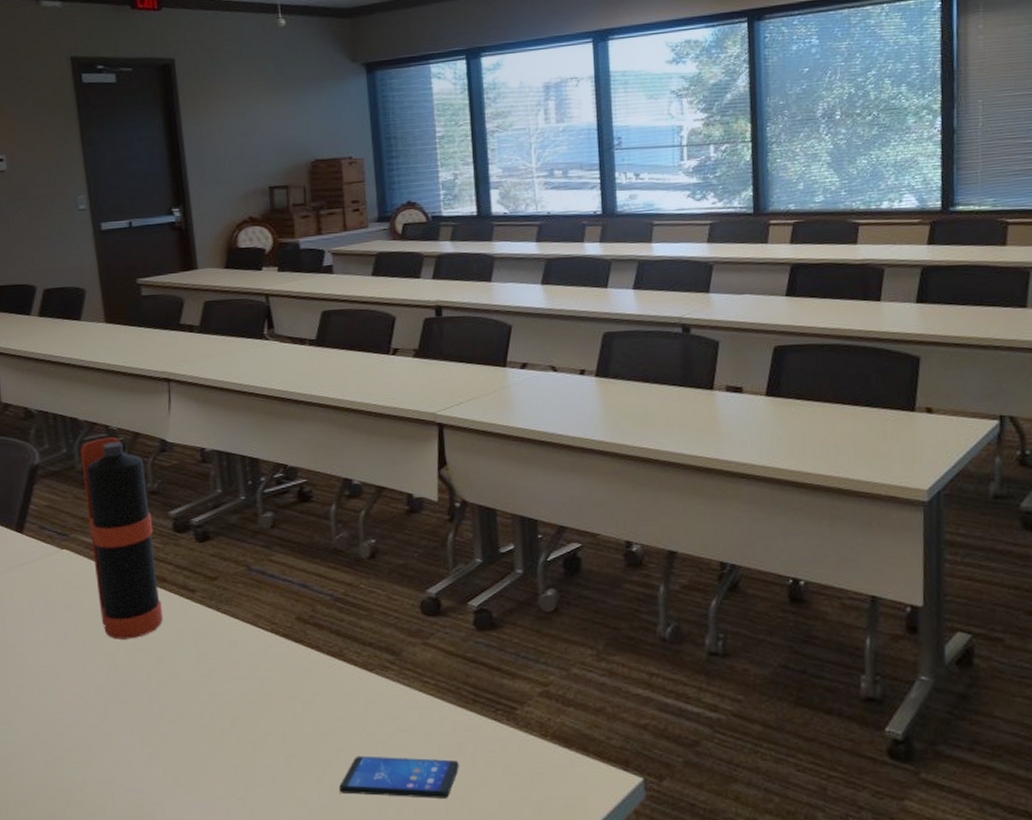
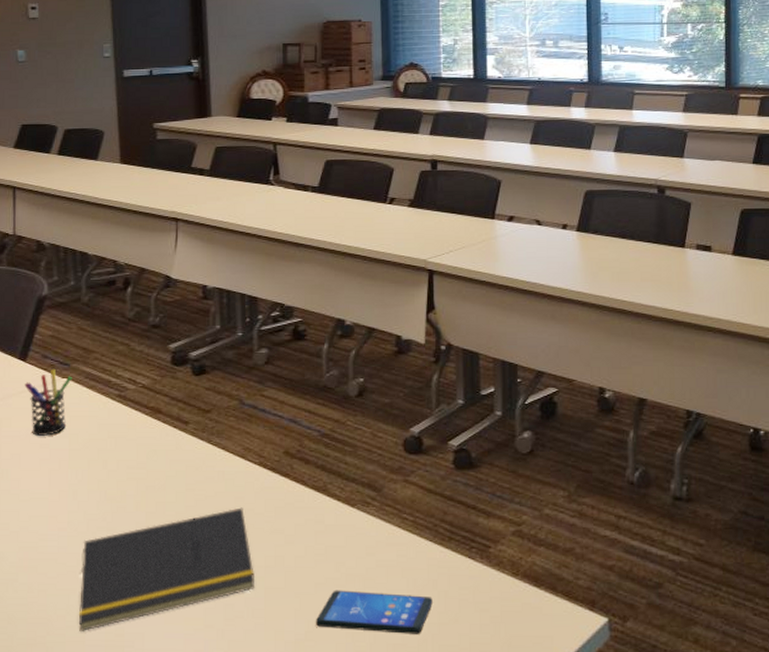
pen holder: none [23,539,72,609] -> present [24,368,72,436]
bottle: present [81,437,164,640] -> none [88,272,156,468]
notepad: none [95,675,275,803] -> present [78,507,256,631]

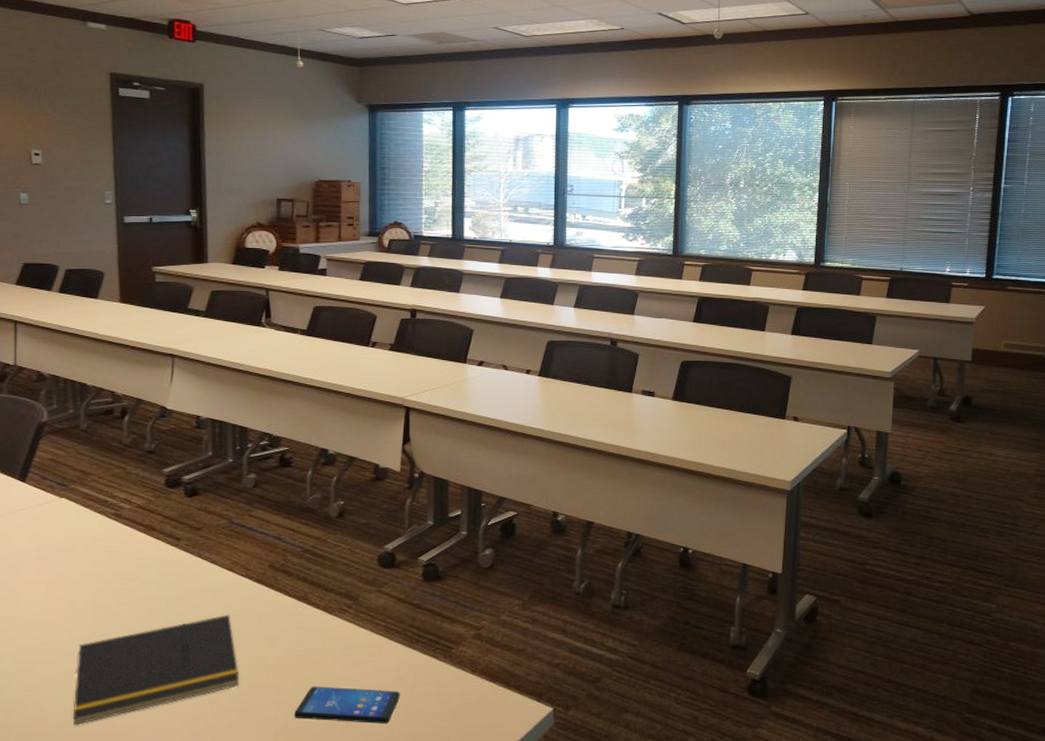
pen holder: present [24,368,72,436] -> none [23,489,70,550]

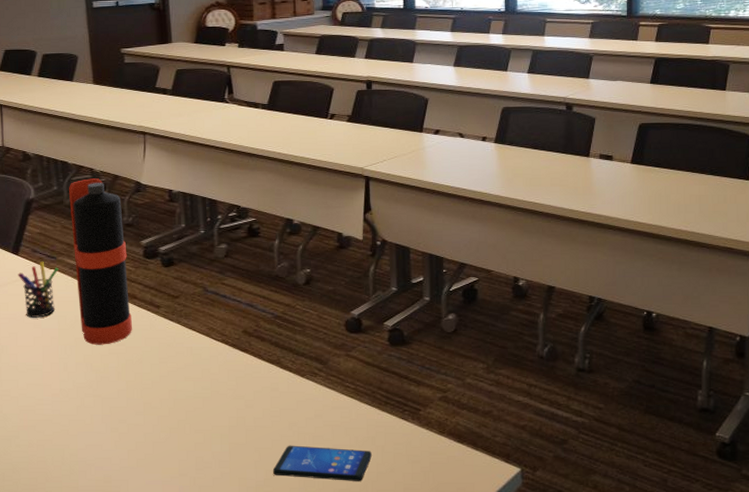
pen holder: none [23,489,70,550] -> present [18,261,59,318]
notepad: present [73,614,240,725] -> none [72,377,221,479]
bottle: none [86,402,149,580] -> present [69,178,133,345]

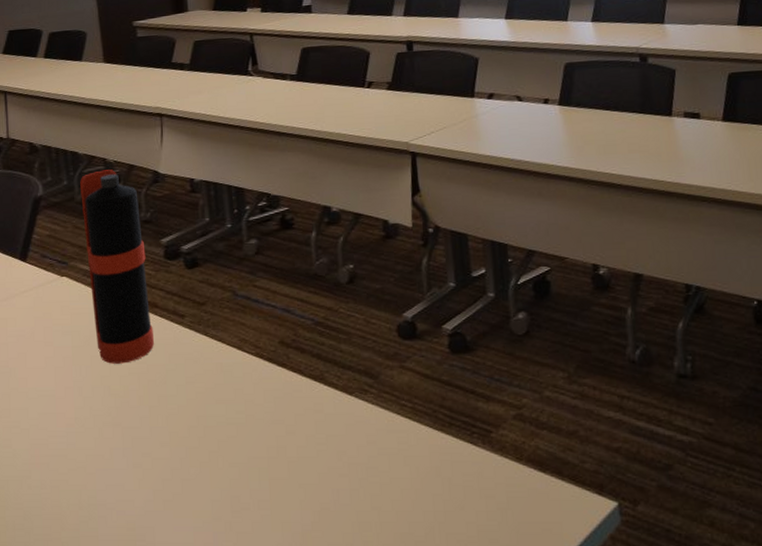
pen holder: present [18,261,59,318] -> none [26,267,71,334]
smartphone: present [272,445,372,481] -> none [320,479,437,523]

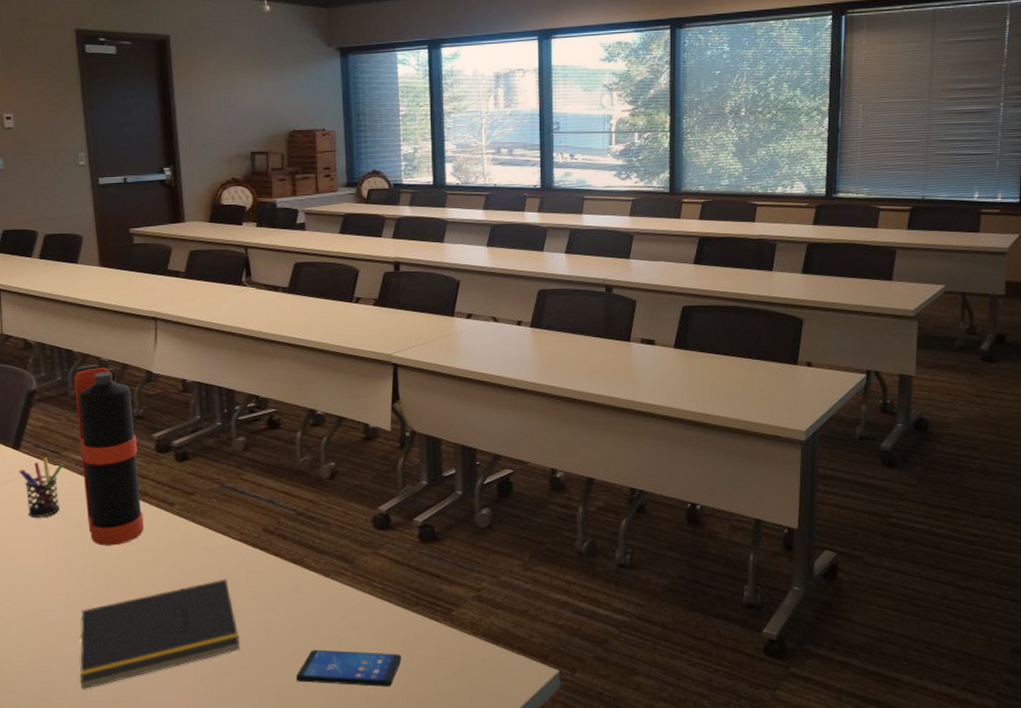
pen holder: none [26,267,71,334] -> present [19,456,64,517]
notepad: none [90,399,260,526] -> present [79,579,241,689]
smartphone: none [320,479,437,523] -> present [295,649,402,687]

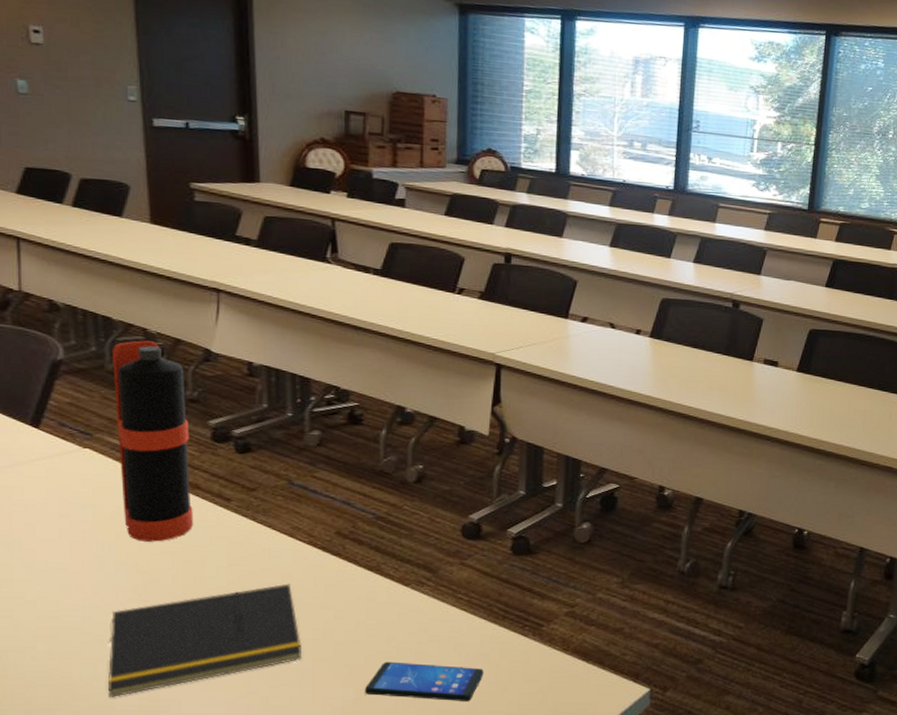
pen holder: present [19,456,64,517] -> none [38,437,95,506]

